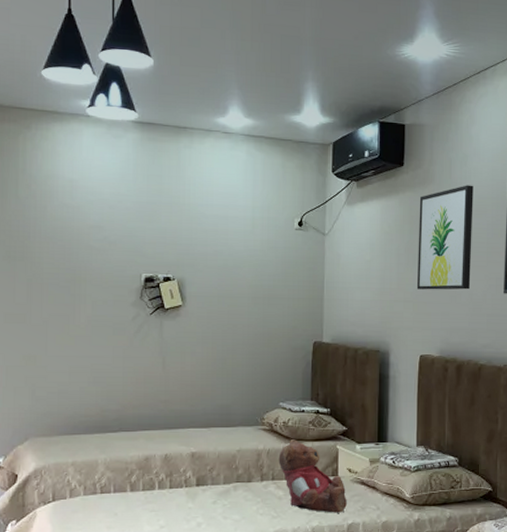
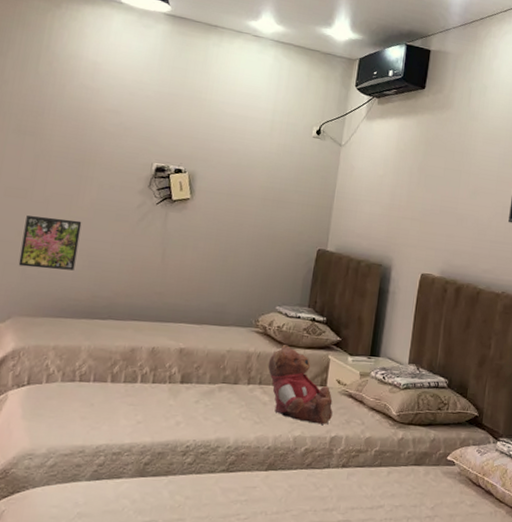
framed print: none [27,338,82,389] -> present [18,215,82,271]
wall art: present [416,185,473,290] -> none [425,114,490,215]

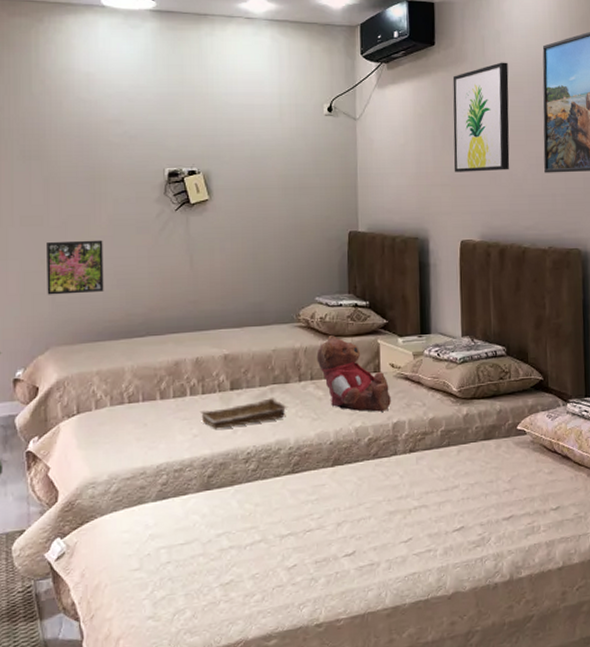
tray: none [147,395,234,419] -> present [199,397,289,429]
wall art: none [425,114,490,215] -> present [452,62,510,172]

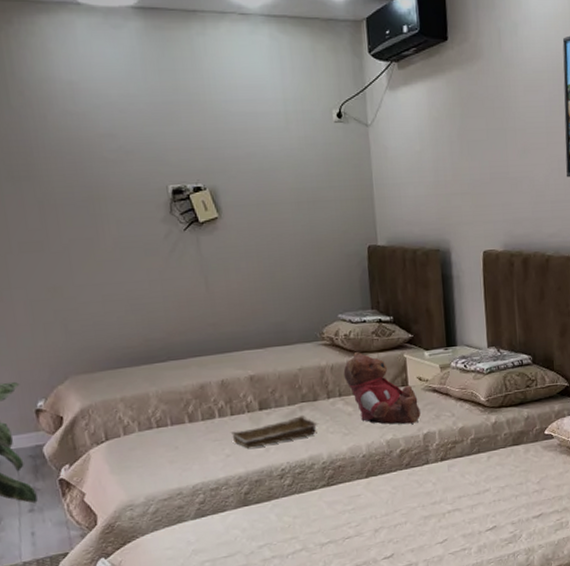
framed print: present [46,240,104,295] -> none [50,264,118,324]
wall art: present [452,62,510,172] -> none [468,57,531,180]

